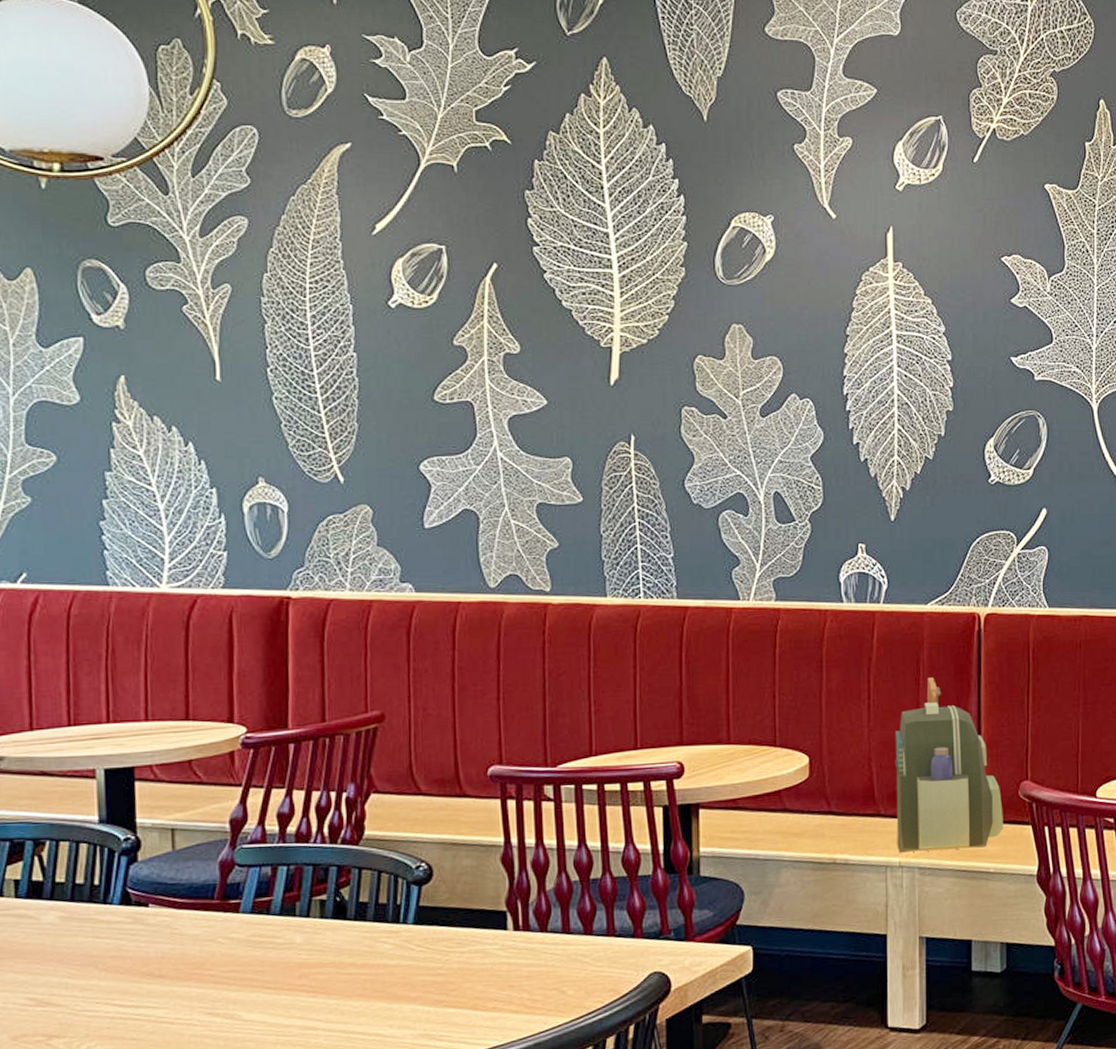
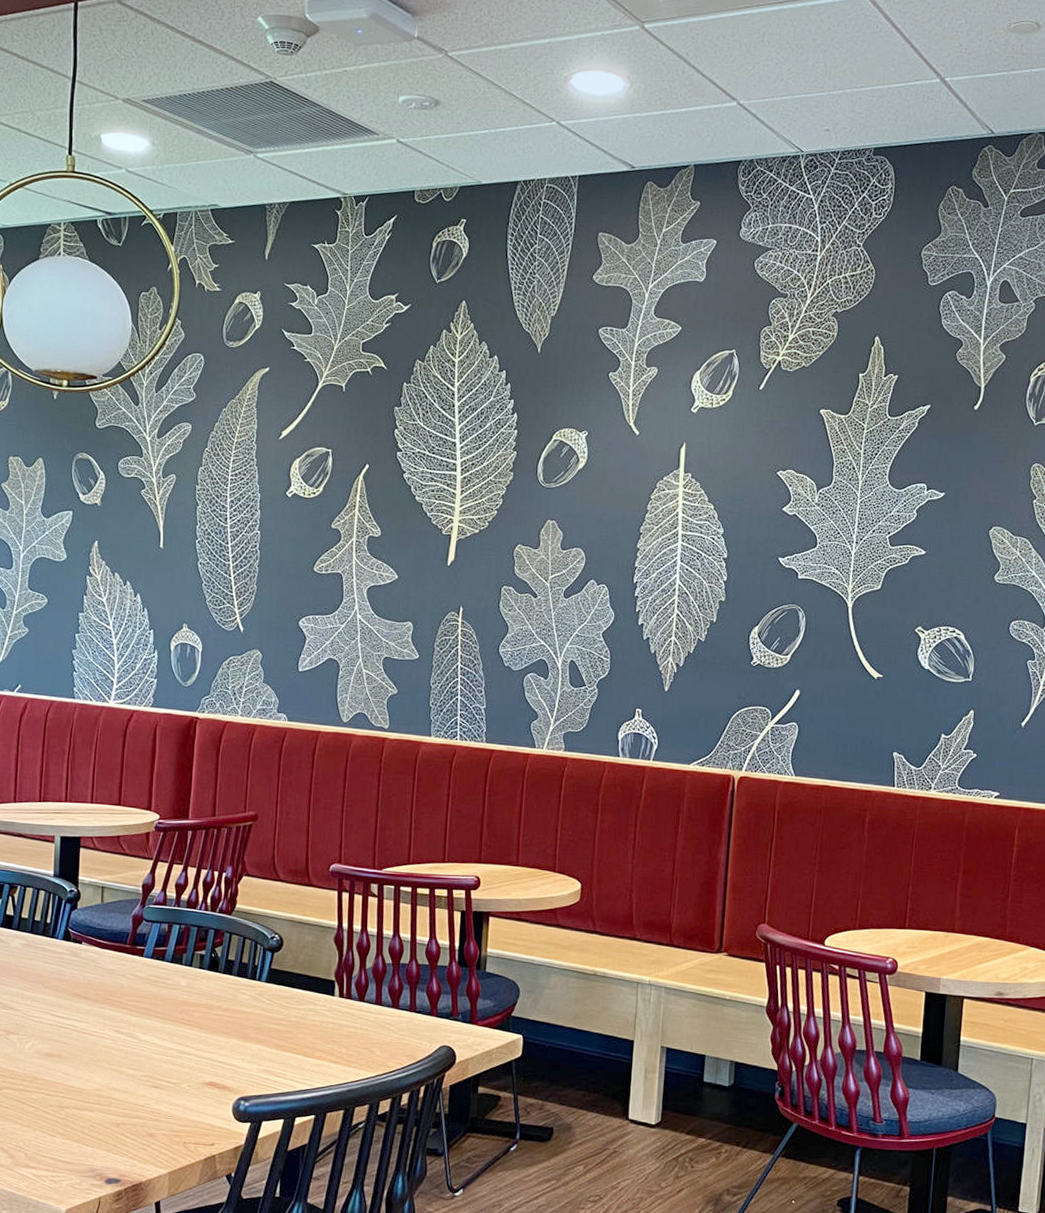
backpack: present [894,677,1003,852] -> none [648,827,742,977]

